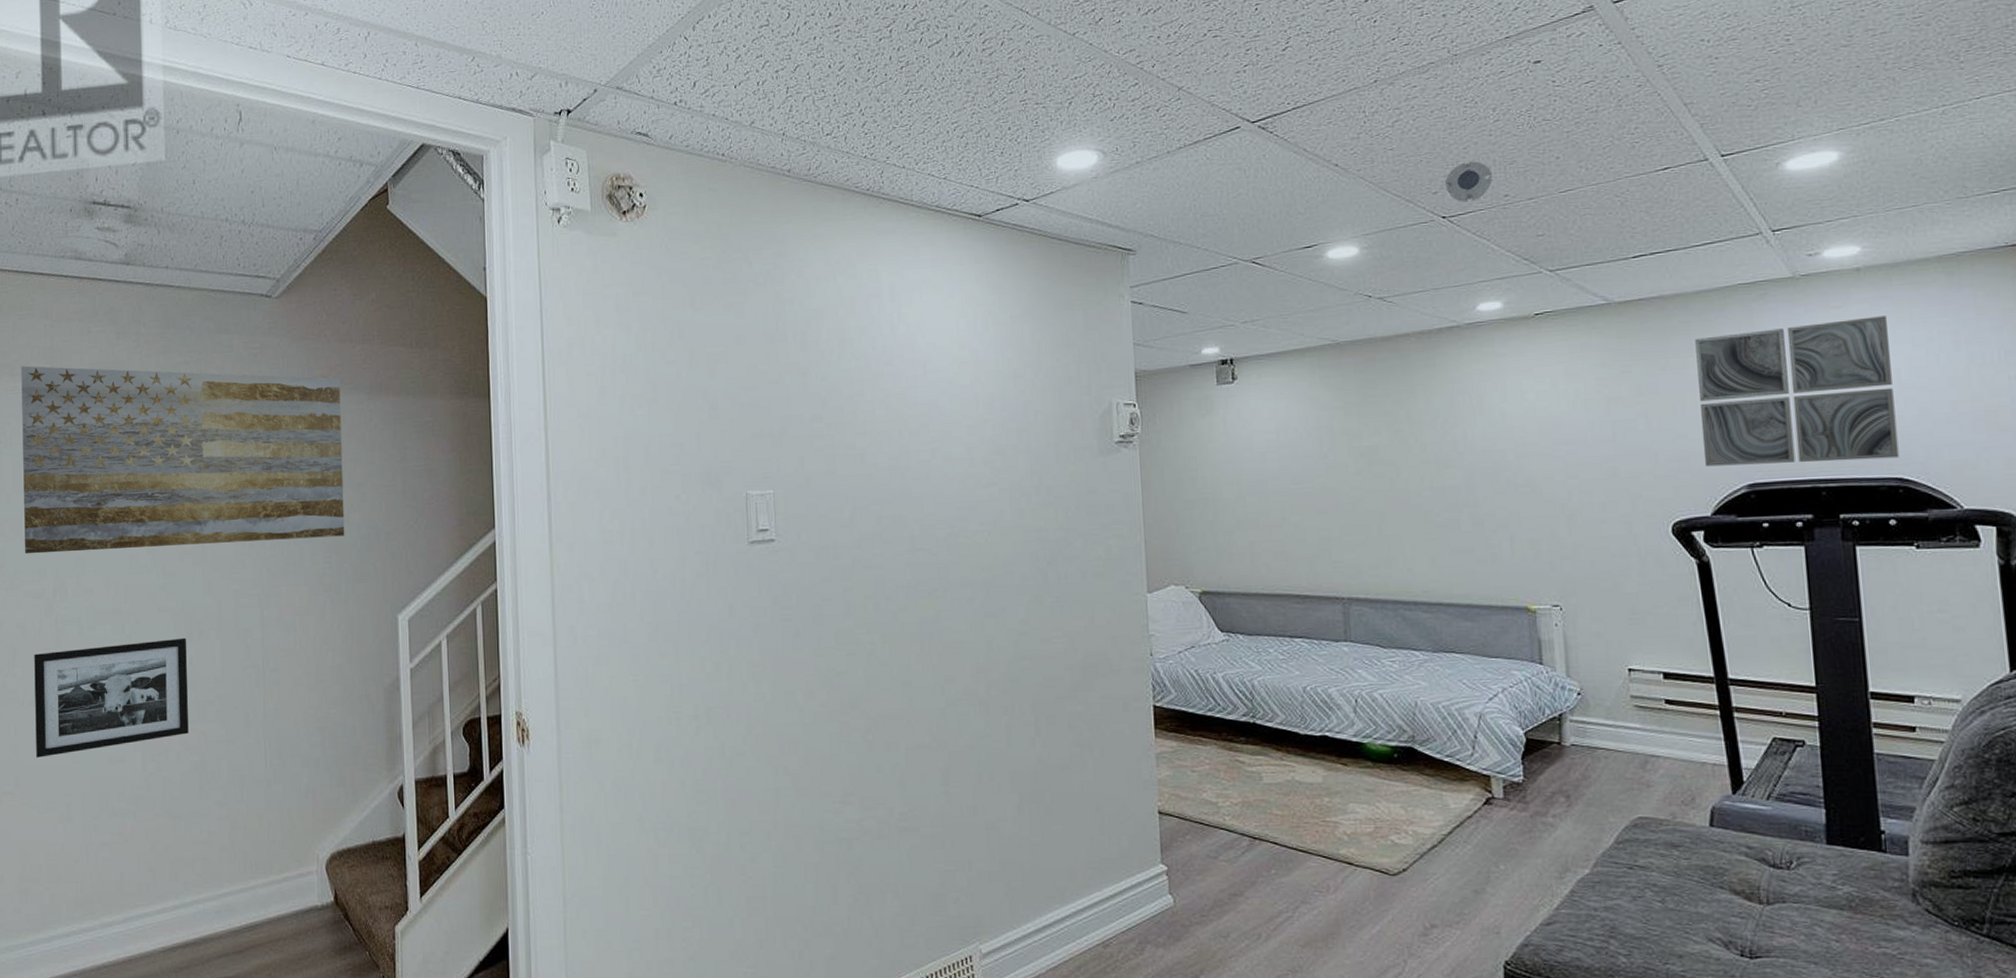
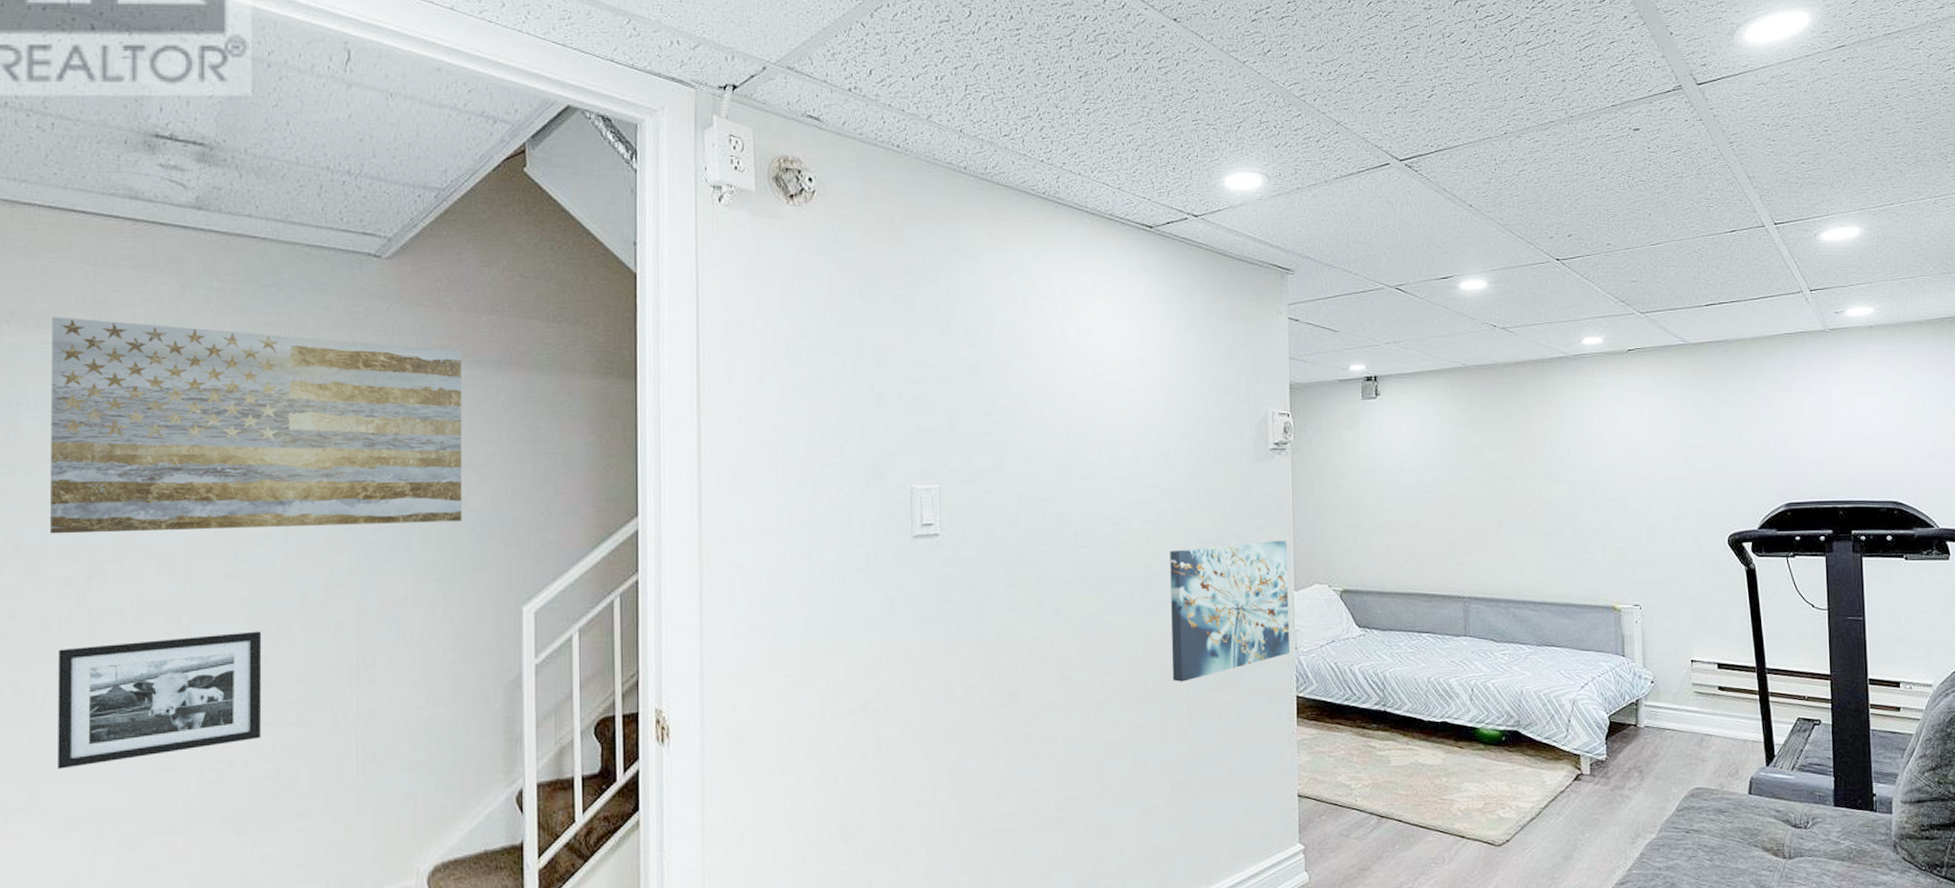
wall art: none [1010,539,1144,690] -> present [1170,541,1290,682]
smoke detector: present [1444,161,1494,203] -> none [1559,212,1599,248]
wall art: present [1695,316,1899,467] -> none [1750,367,1896,488]

